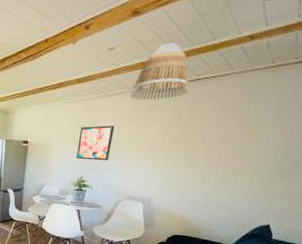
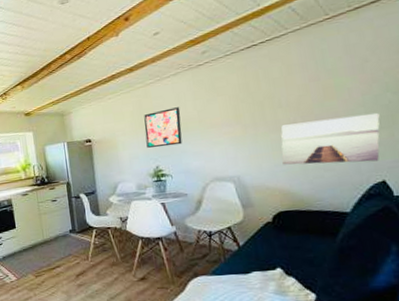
lamp shade: present [129,42,188,101] -> none [186,16,247,77]
wall art: none [189,160,286,207] -> present [280,113,380,165]

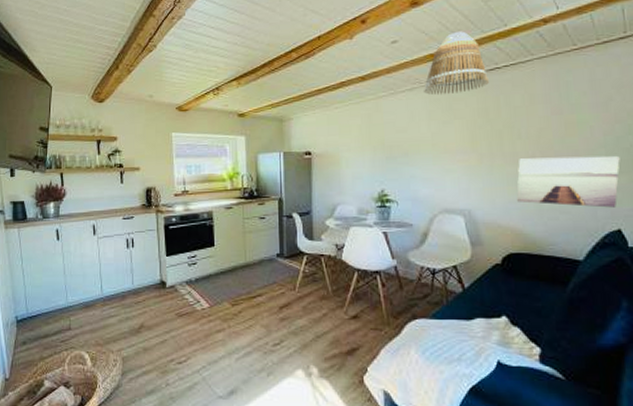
wall art: present [144,107,183,148] -> none [372,126,413,169]
lamp shade: none [186,16,247,77] -> present [423,31,489,95]

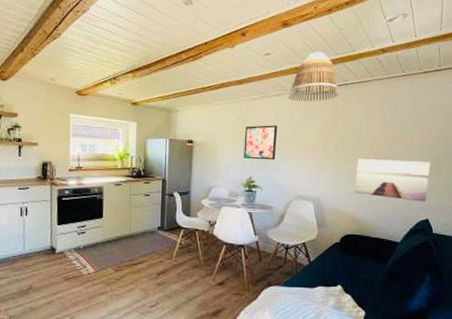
wall art: none [372,126,413,169] -> present [244,125,278,160]

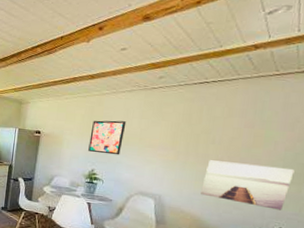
lamp shade: present [287,51,339,102] -> none [140,46,197,99]

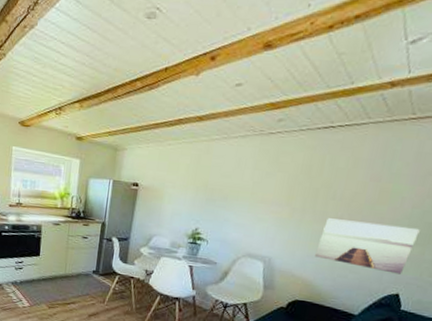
wall art: present [88,120,127,155] -> none [192,171,238,212]

